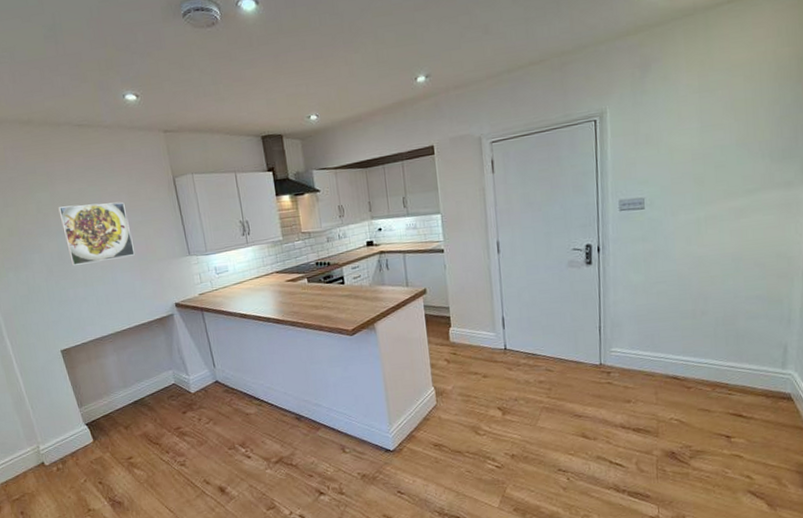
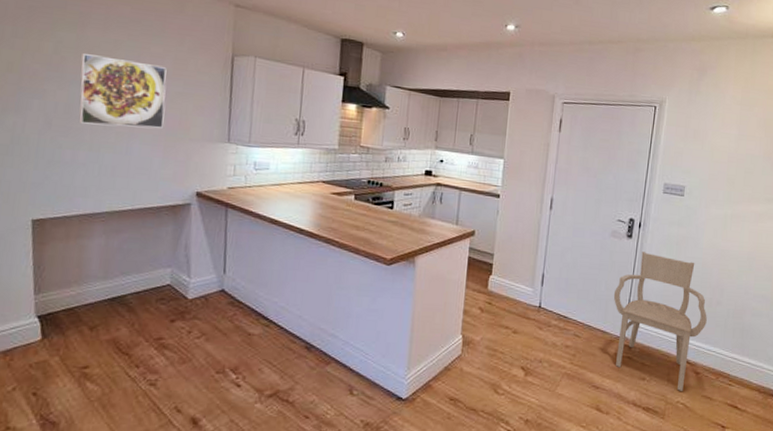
armchair: none [581,275,692,408] -> present [613,252,707,391]

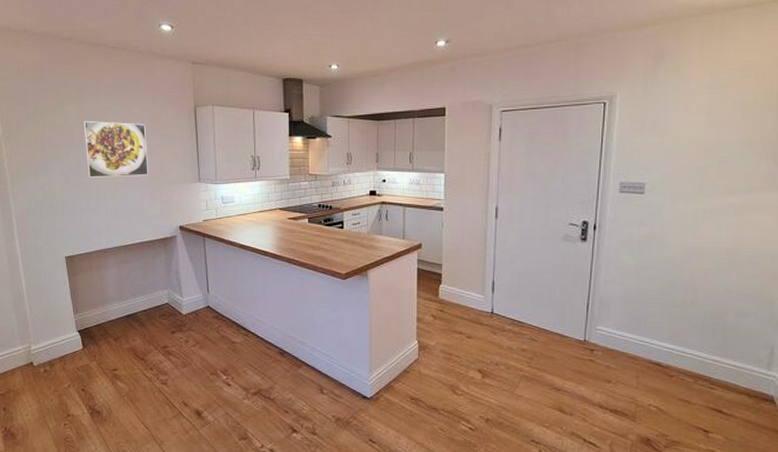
armchair: present [613,252,707,391] -> none [570,254,680,394]

